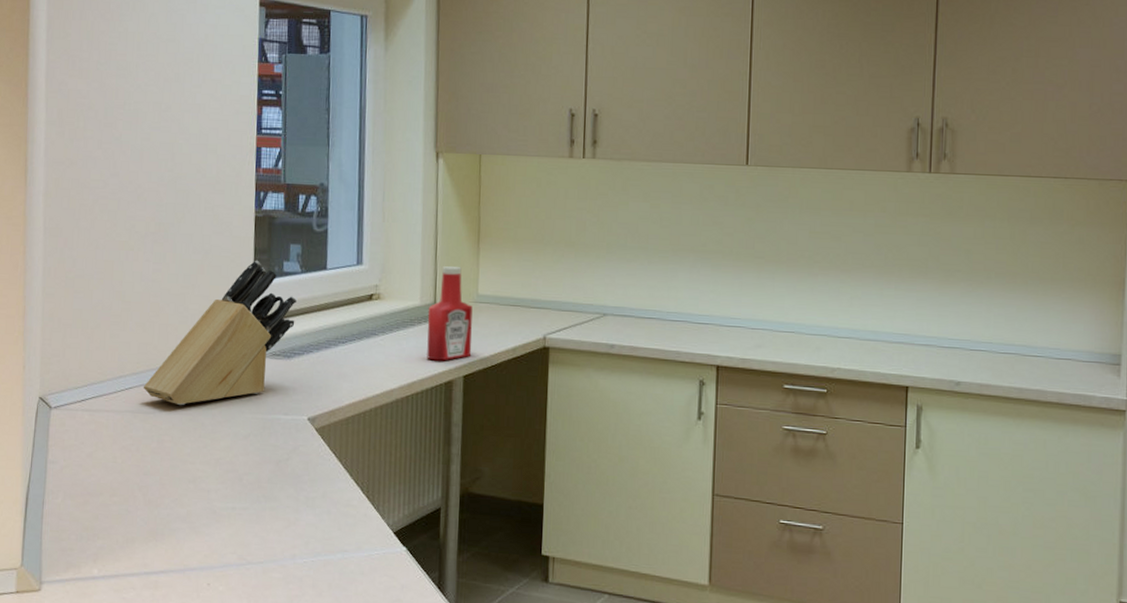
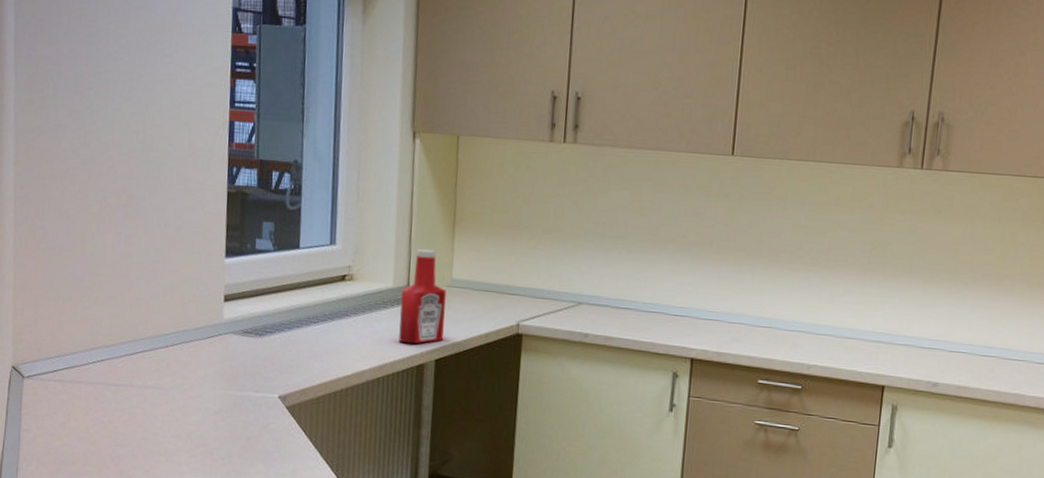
knife block: present [143,260,296,406] -> none [114,236,269,380]

